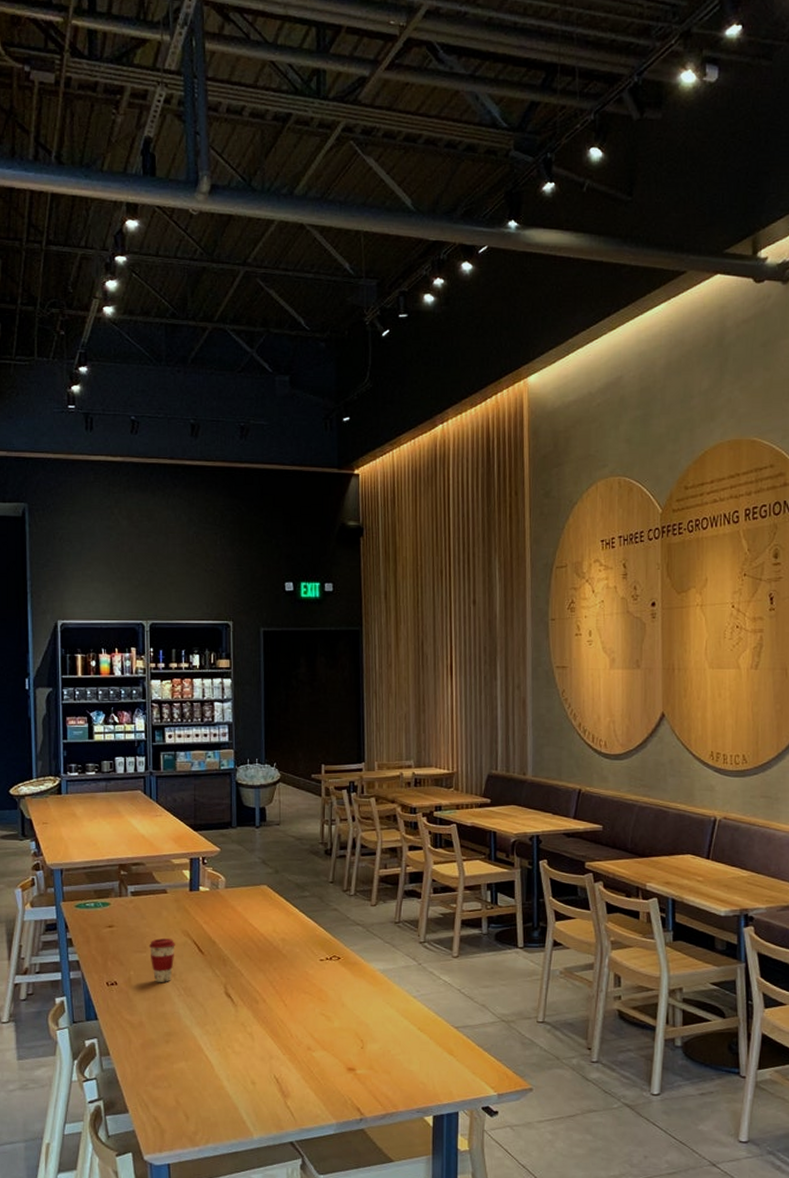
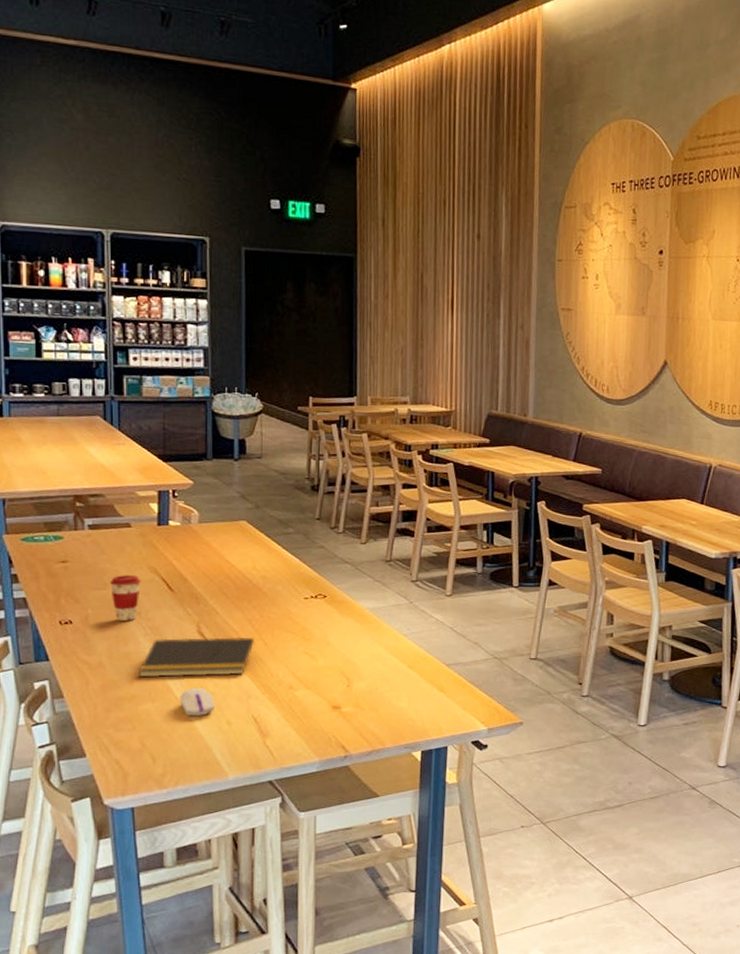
notepad: none [173,998,276,1037] -> present [137,636,255,678]
computer mouse: none [209,1048,240,1075] -> present [179,688,215,716]

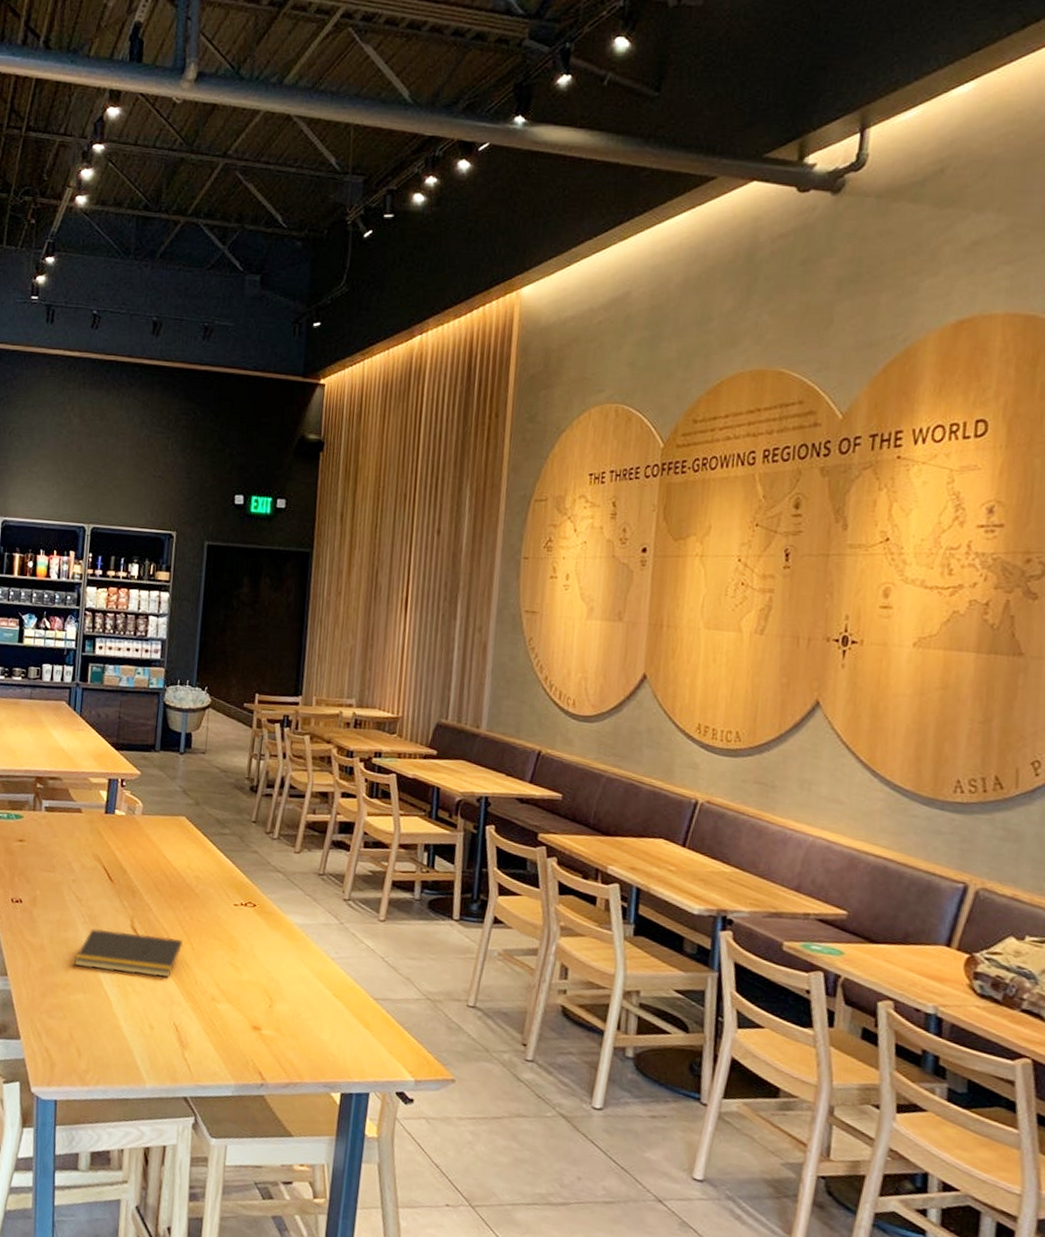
coffee cup: present [109,575,141,621] -> none [57,859,85,907]
computer mouse: present [179,688,215,716] -> none [108,984,140,1015]

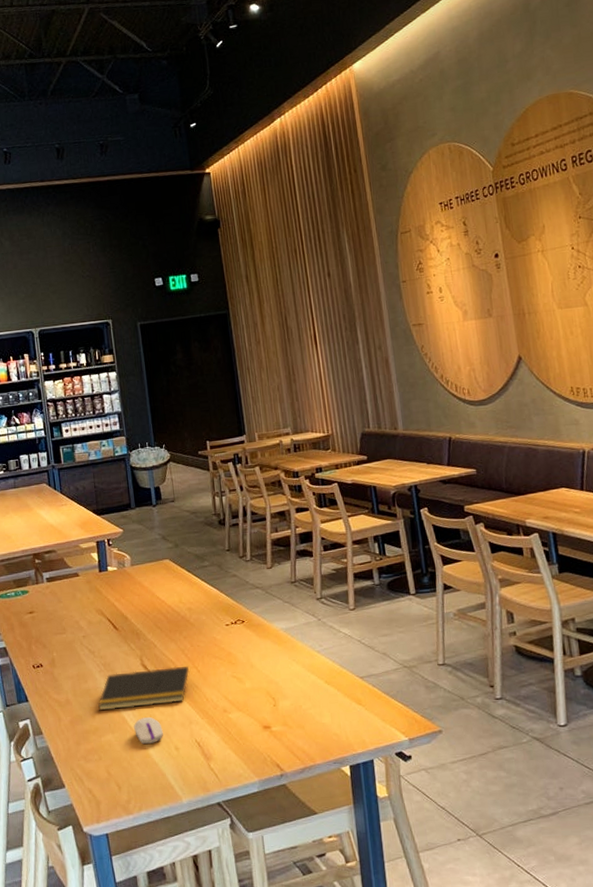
computer mouse: none [108,984,140,1015] -> present [133,717,163,744]

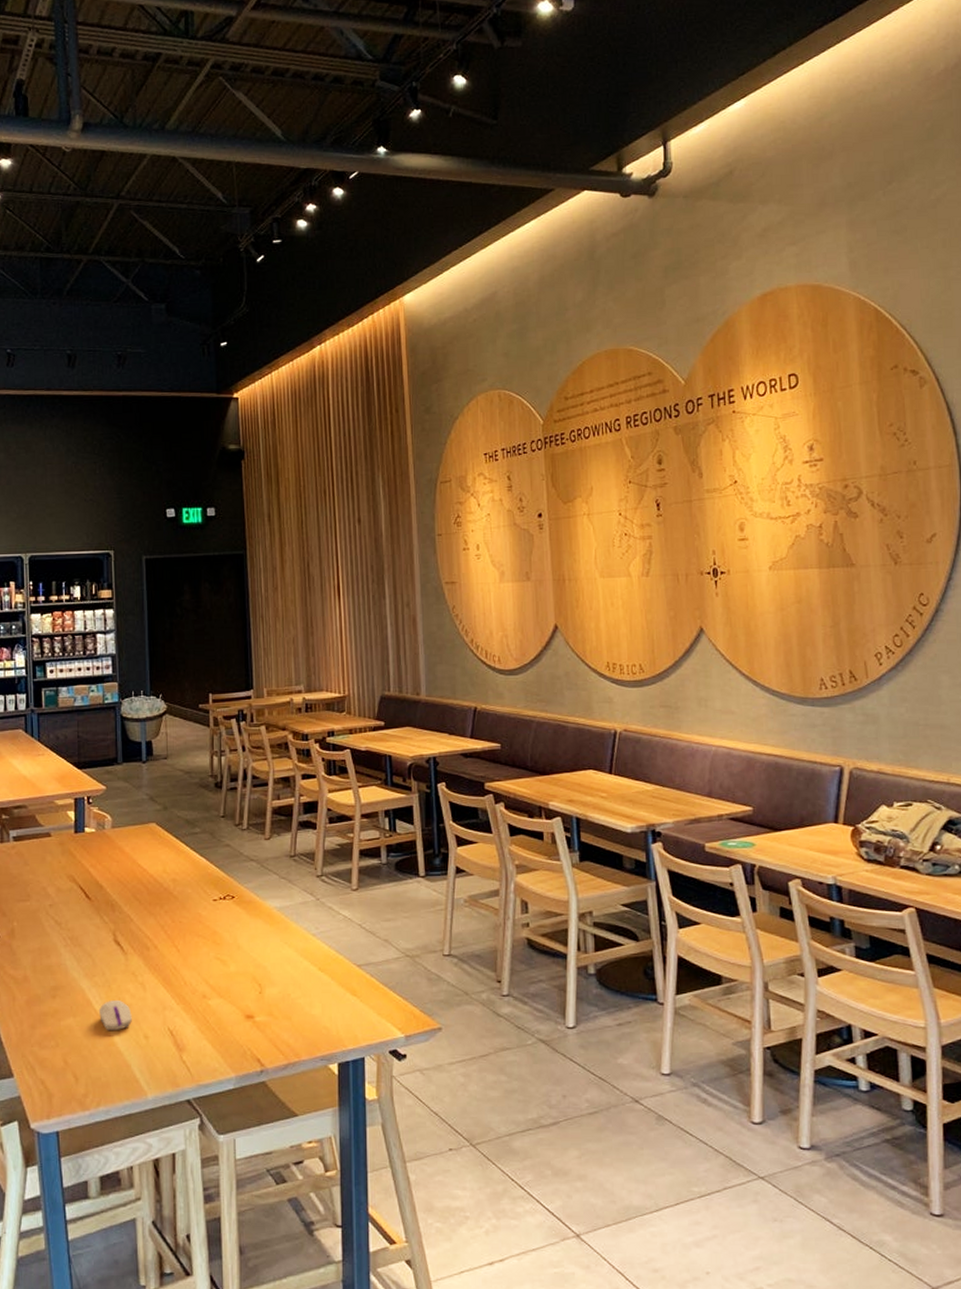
notepad: present [97,665,190,711] -> none [59,944,168,991]

